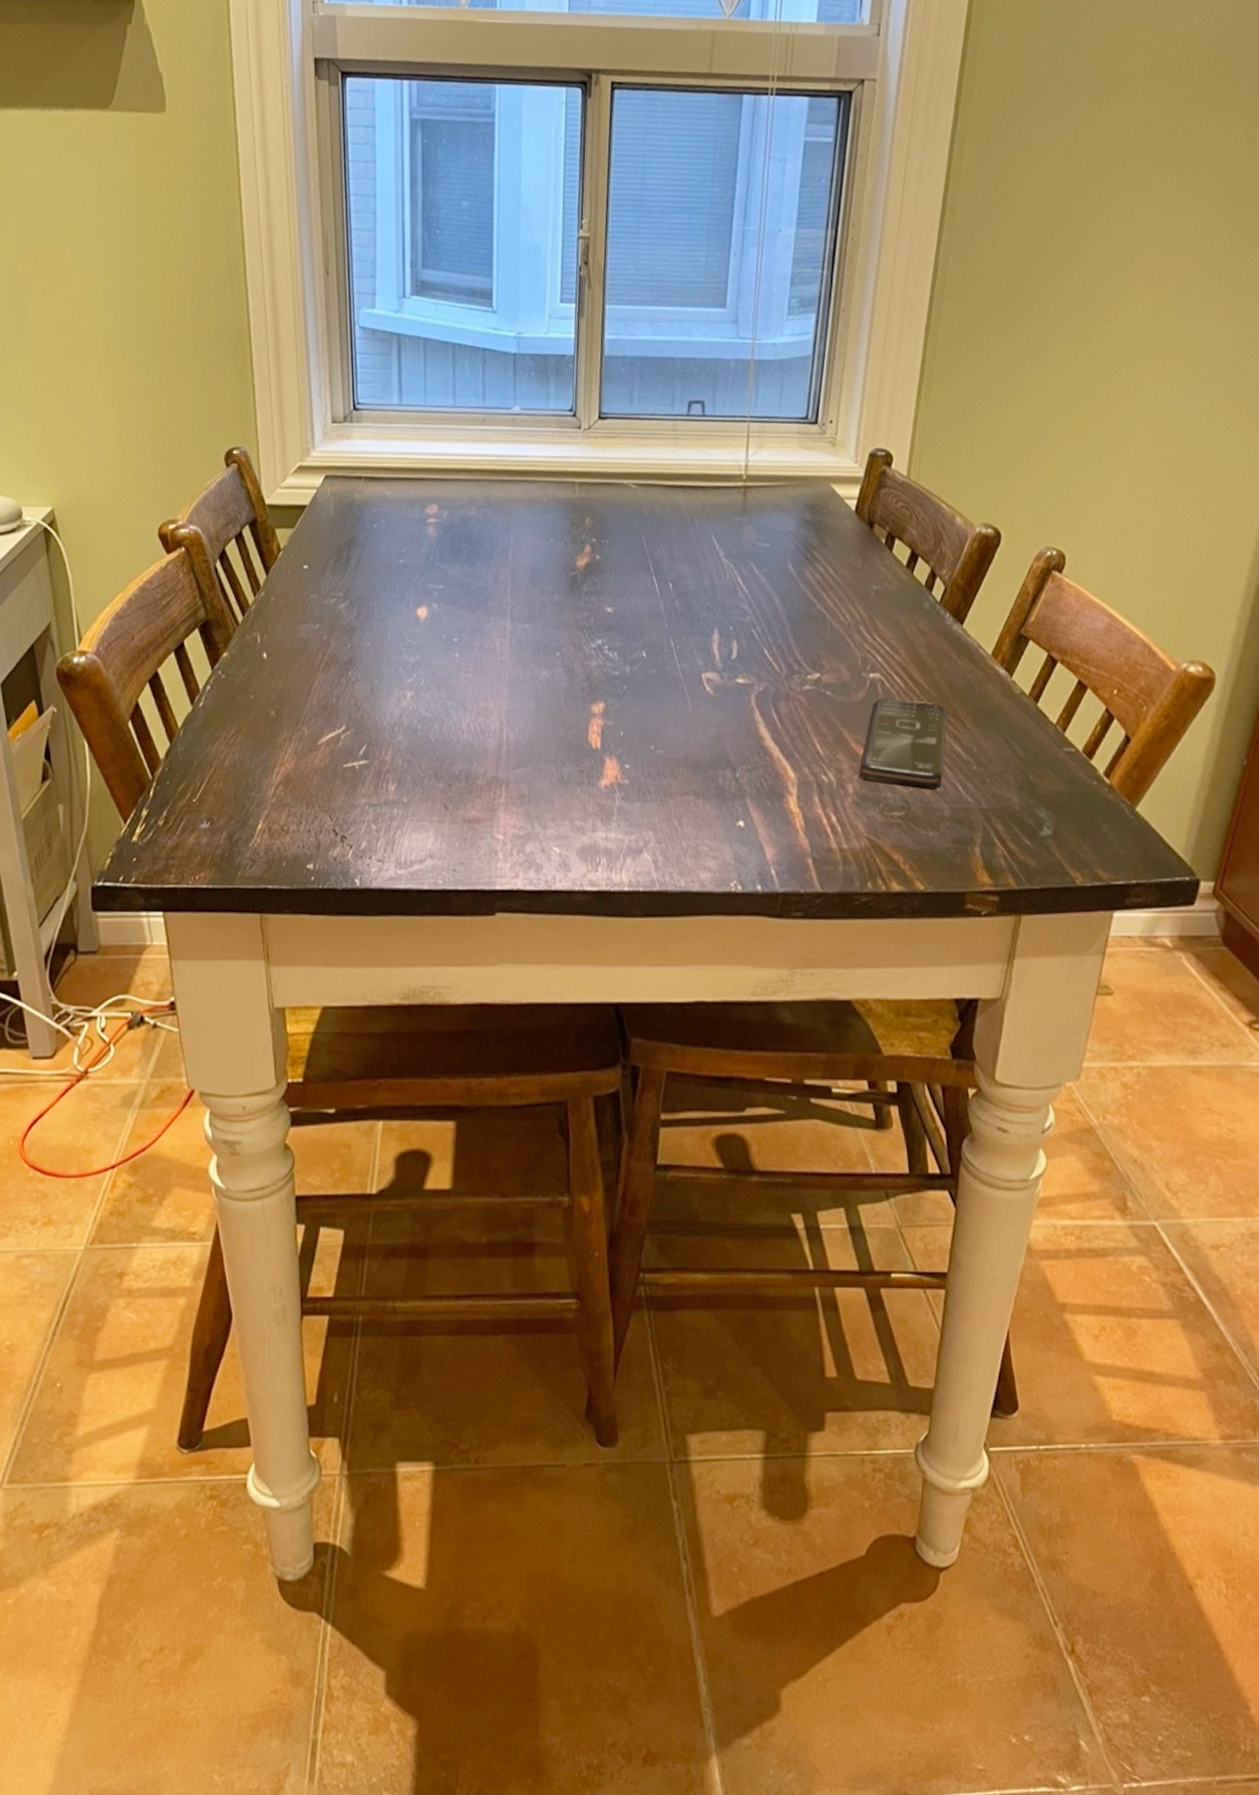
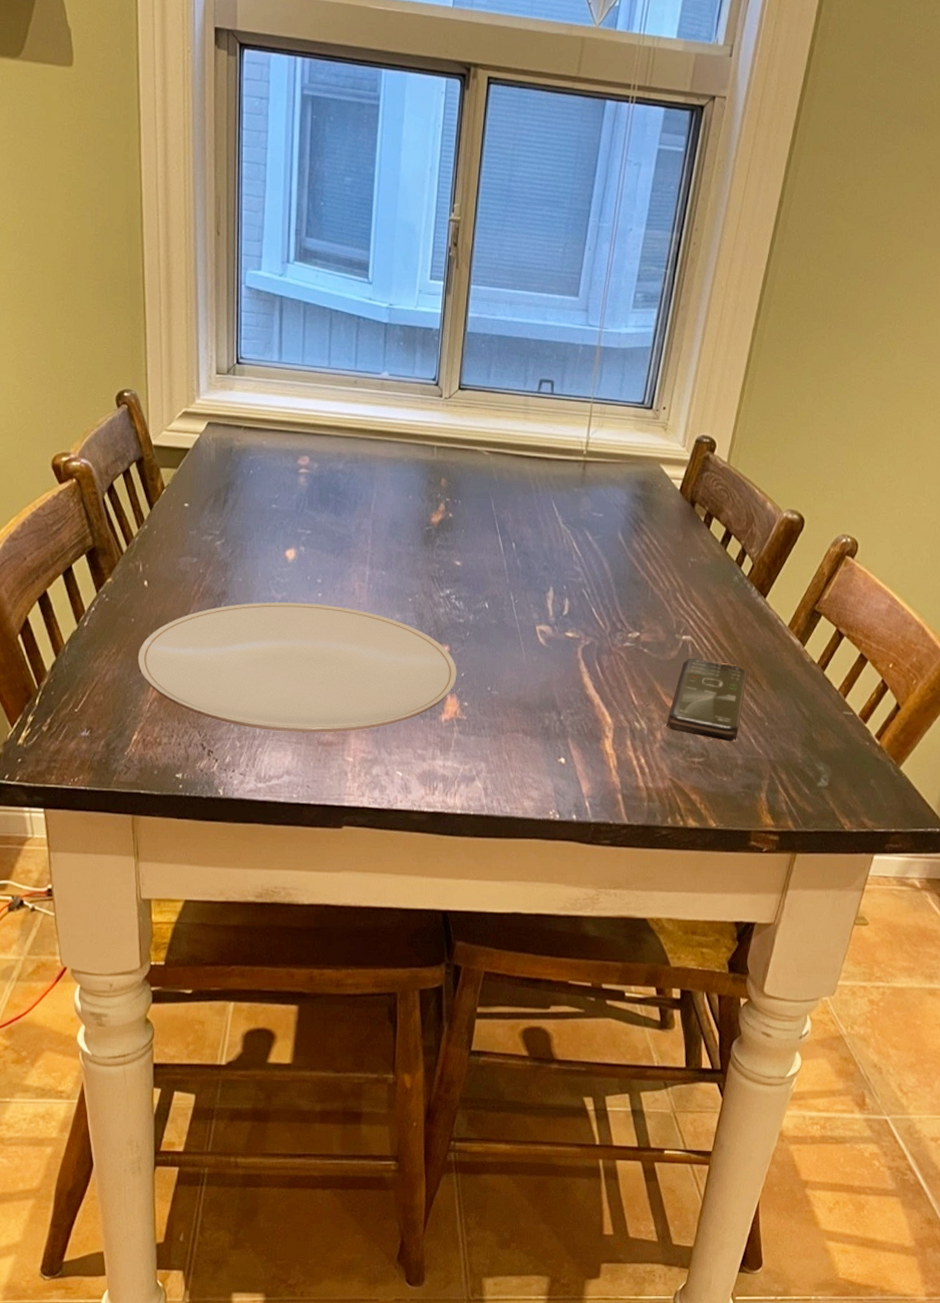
plate: none [259,665,615,811] -> present [137,601,457,733]

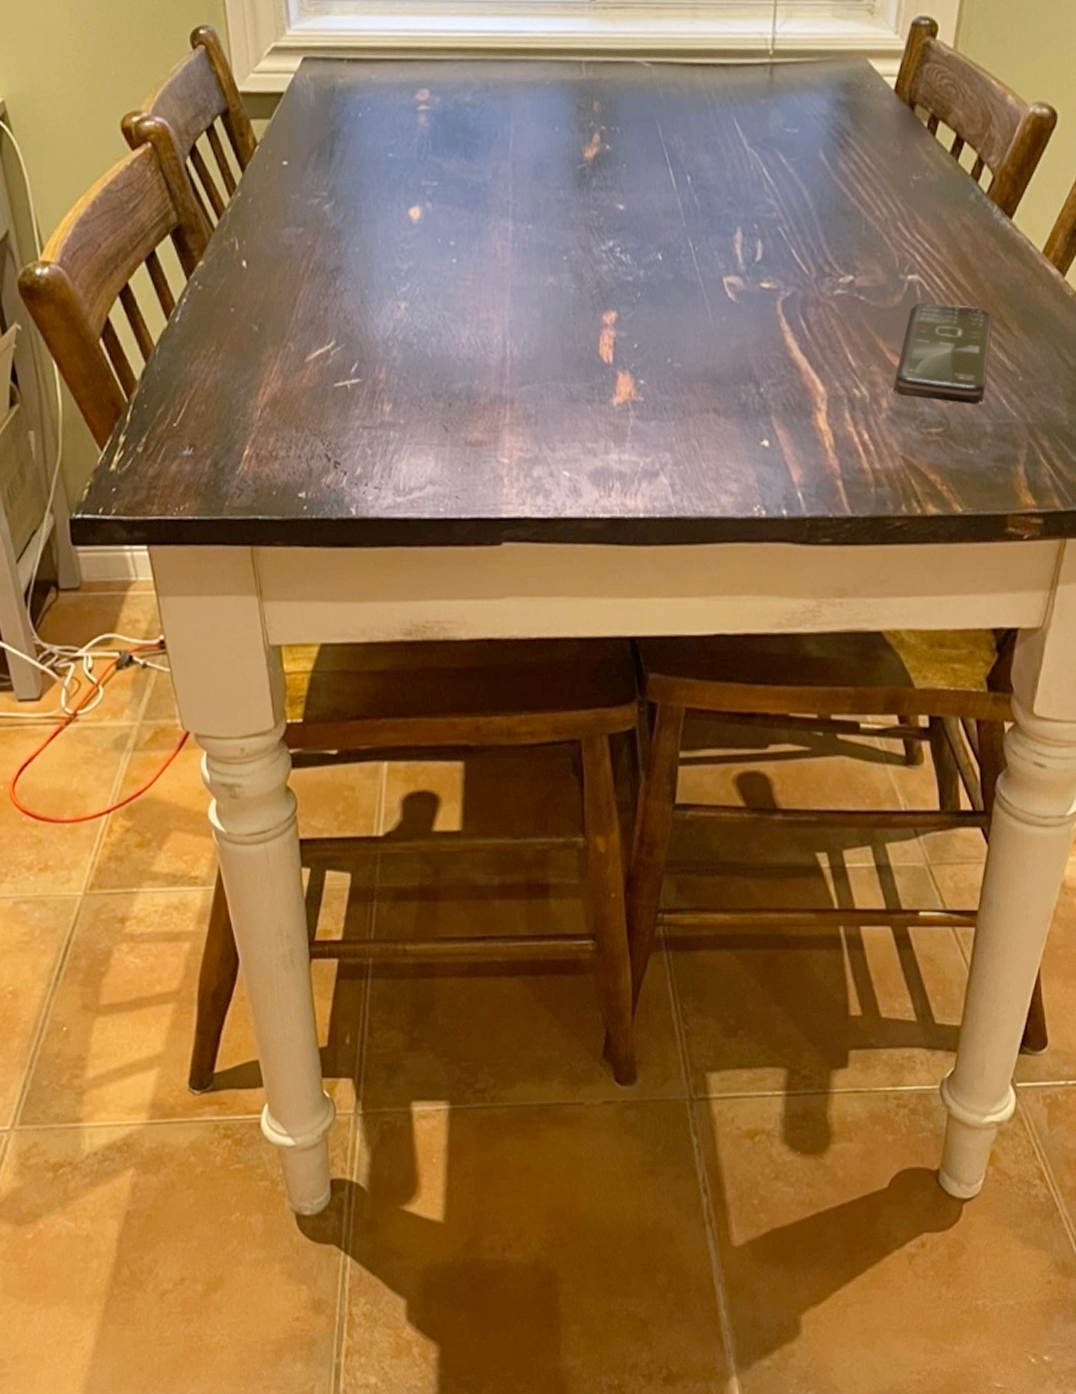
plate: present [137,601,457,733] -> none [241,271,629,433]

